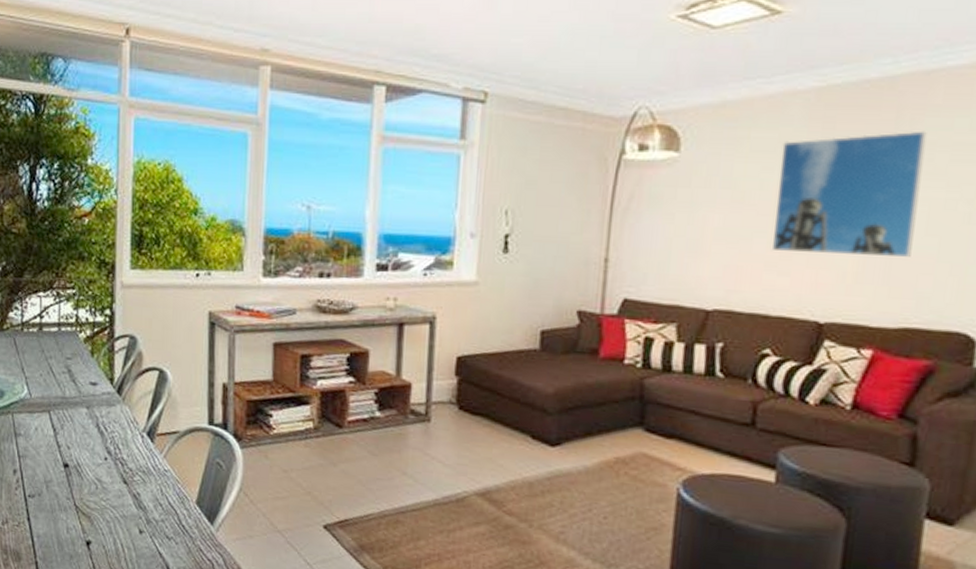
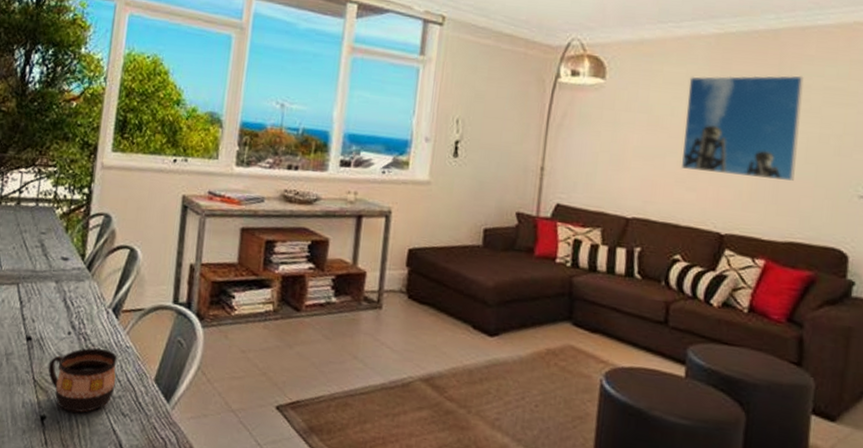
cup: none [88,472,157,537] -> present [48,348,118,413]

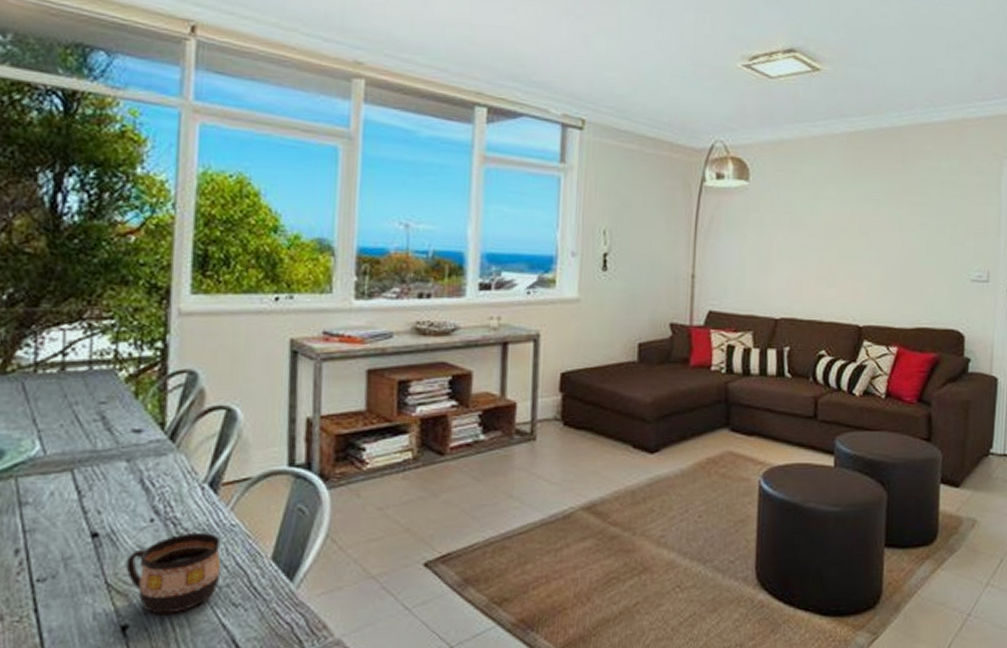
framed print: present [681,75,804,181] -> none [822,170,923,270]

